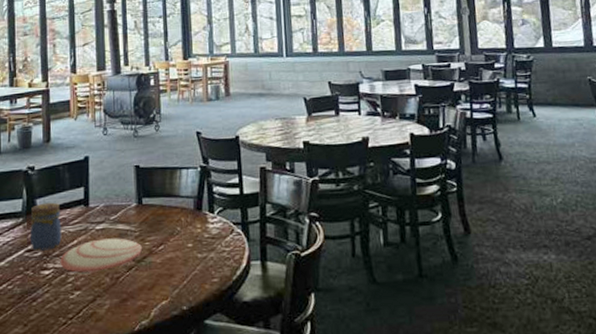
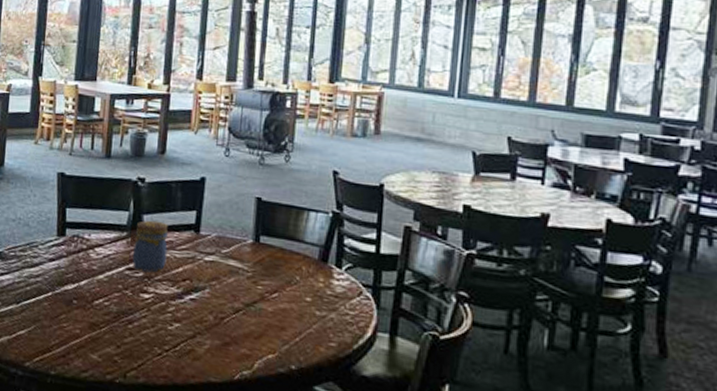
plate: present [60,238,143,273] -> none [161,271,254,307]

